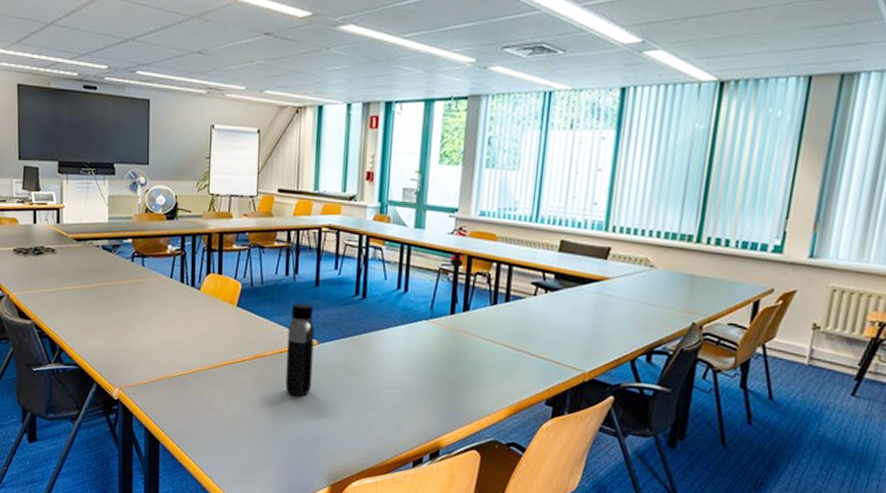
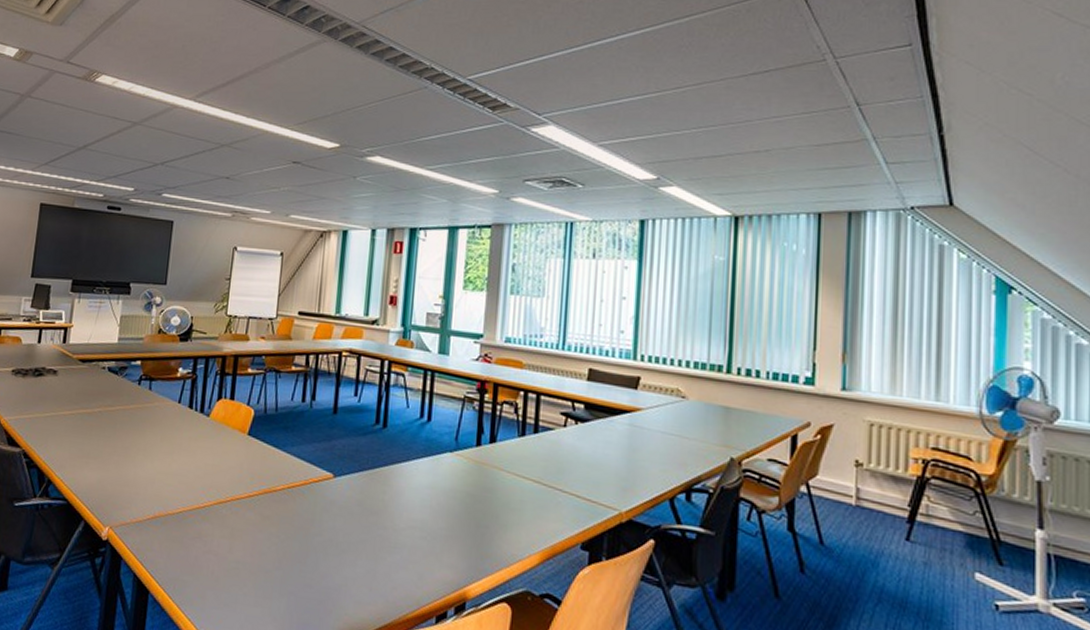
water bottle: present [285,303,315,396] -> none [296,432,331,538]

